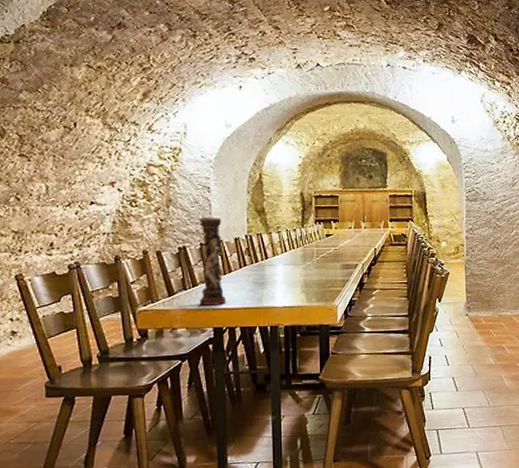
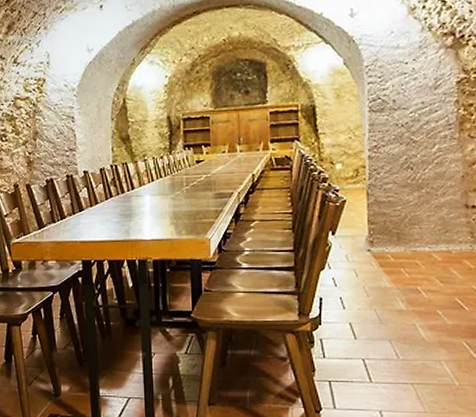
candle holder: present [199,218,225,306] -> none [65,148,93,238]

